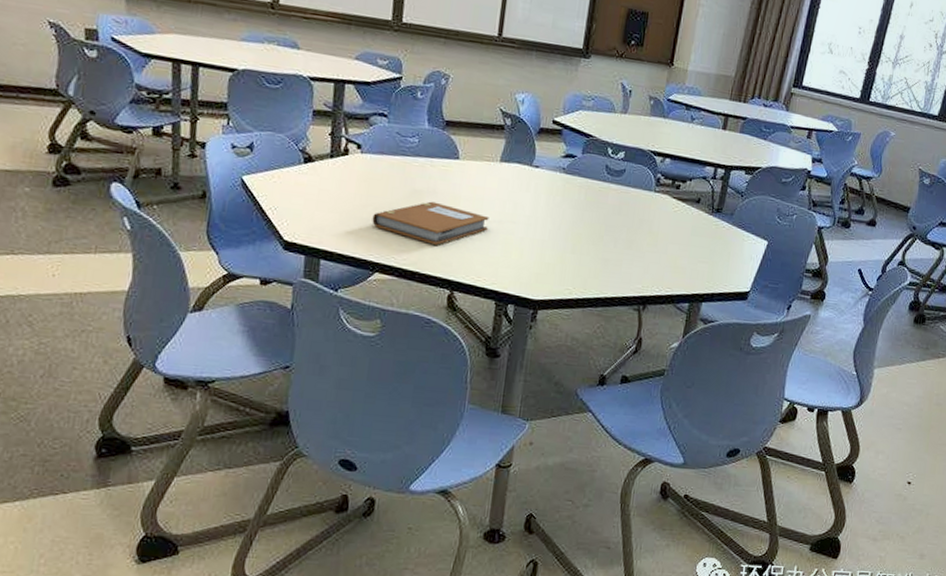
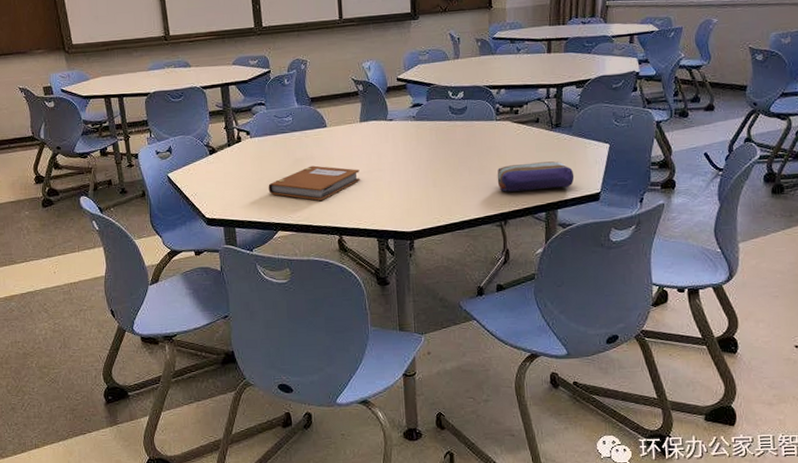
pencil case: none [643,244,726,280] -> present [497,161,575,192]

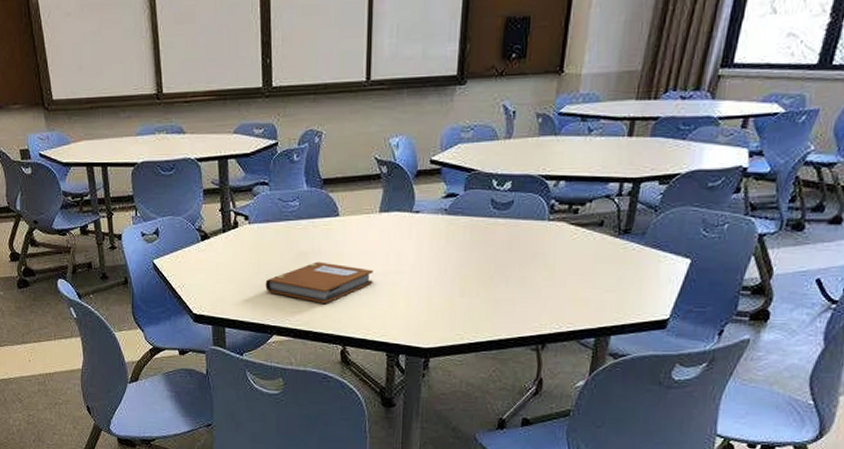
pencil case: present [497,161,575,192] -> none [539,276,639,310]

